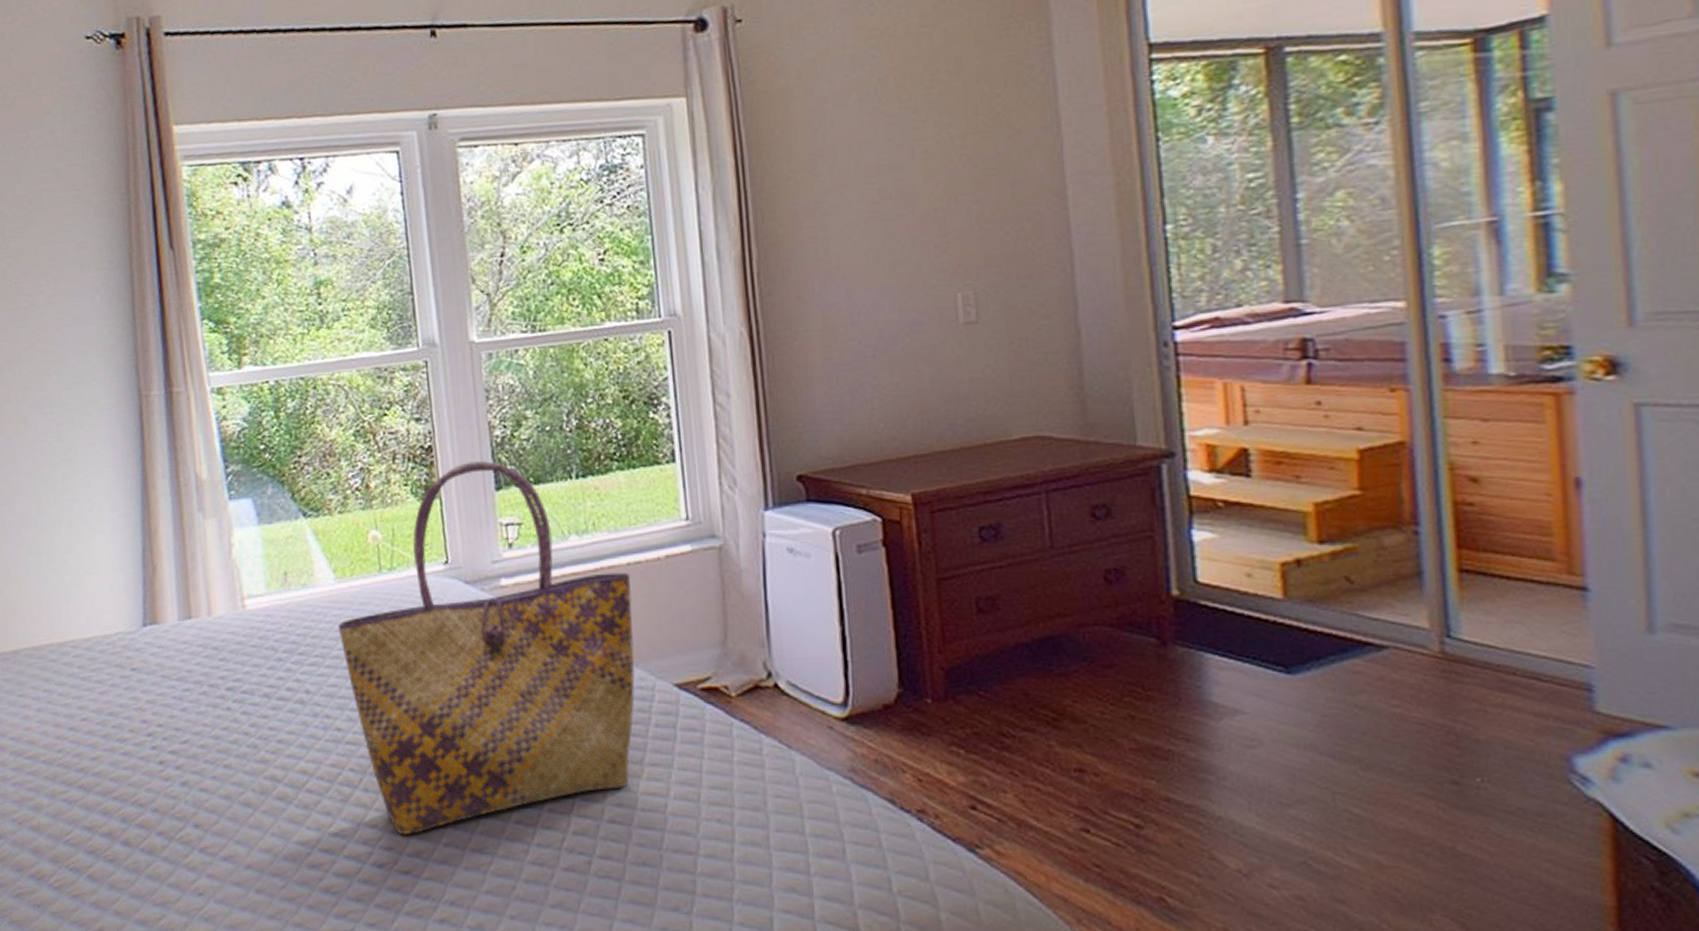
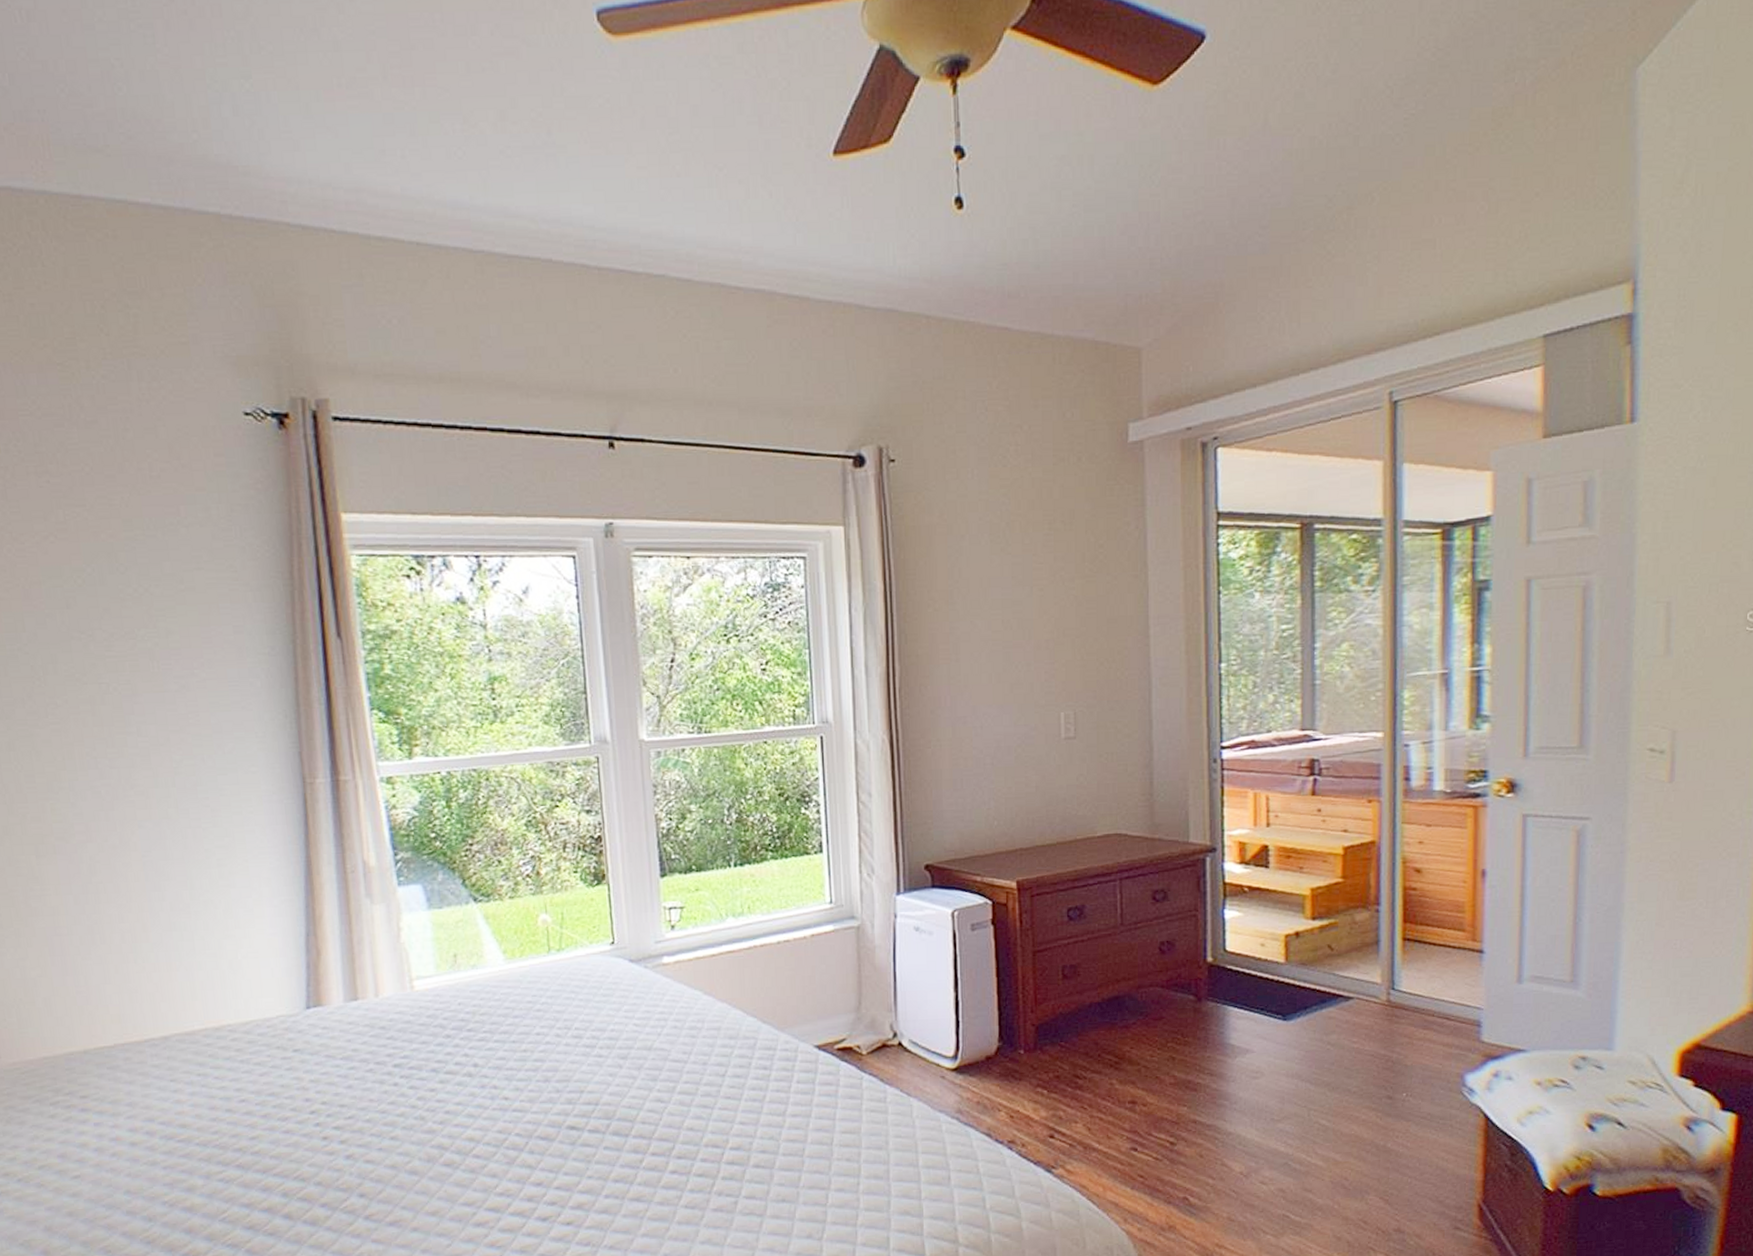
tote bag: present [337,460,636,835] -> none [506,849,782,1191]

